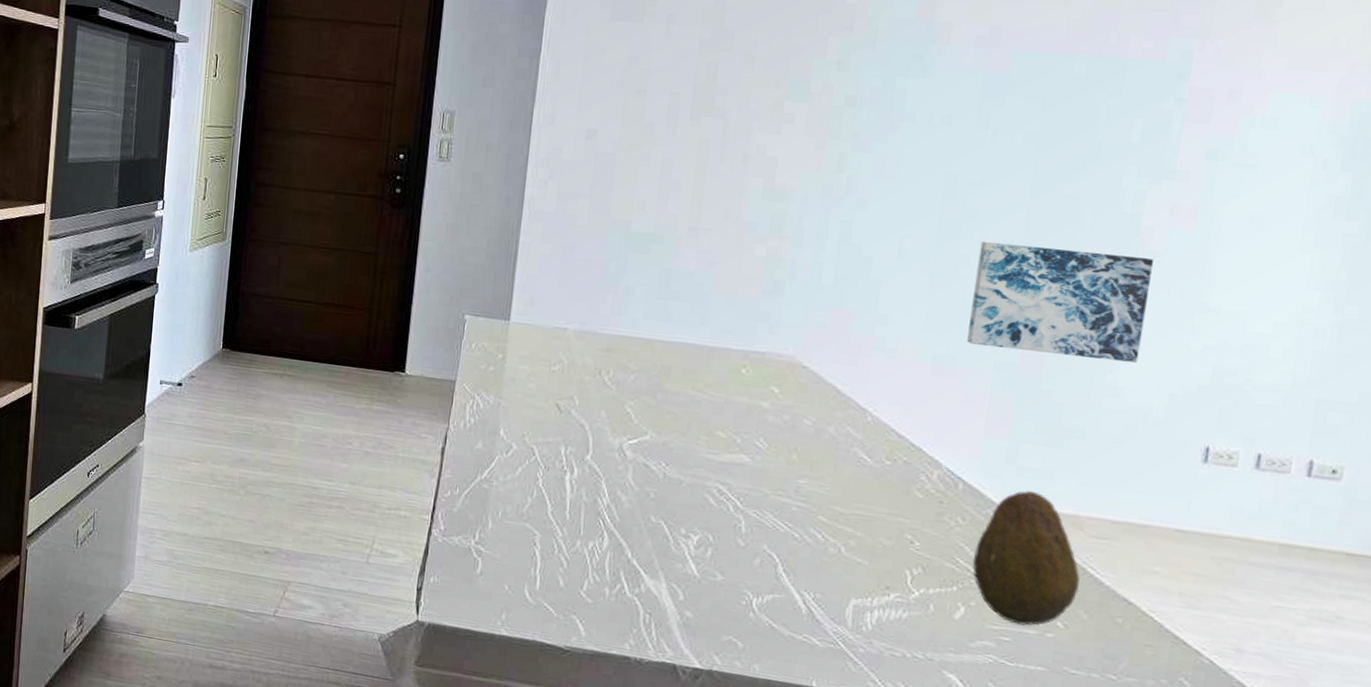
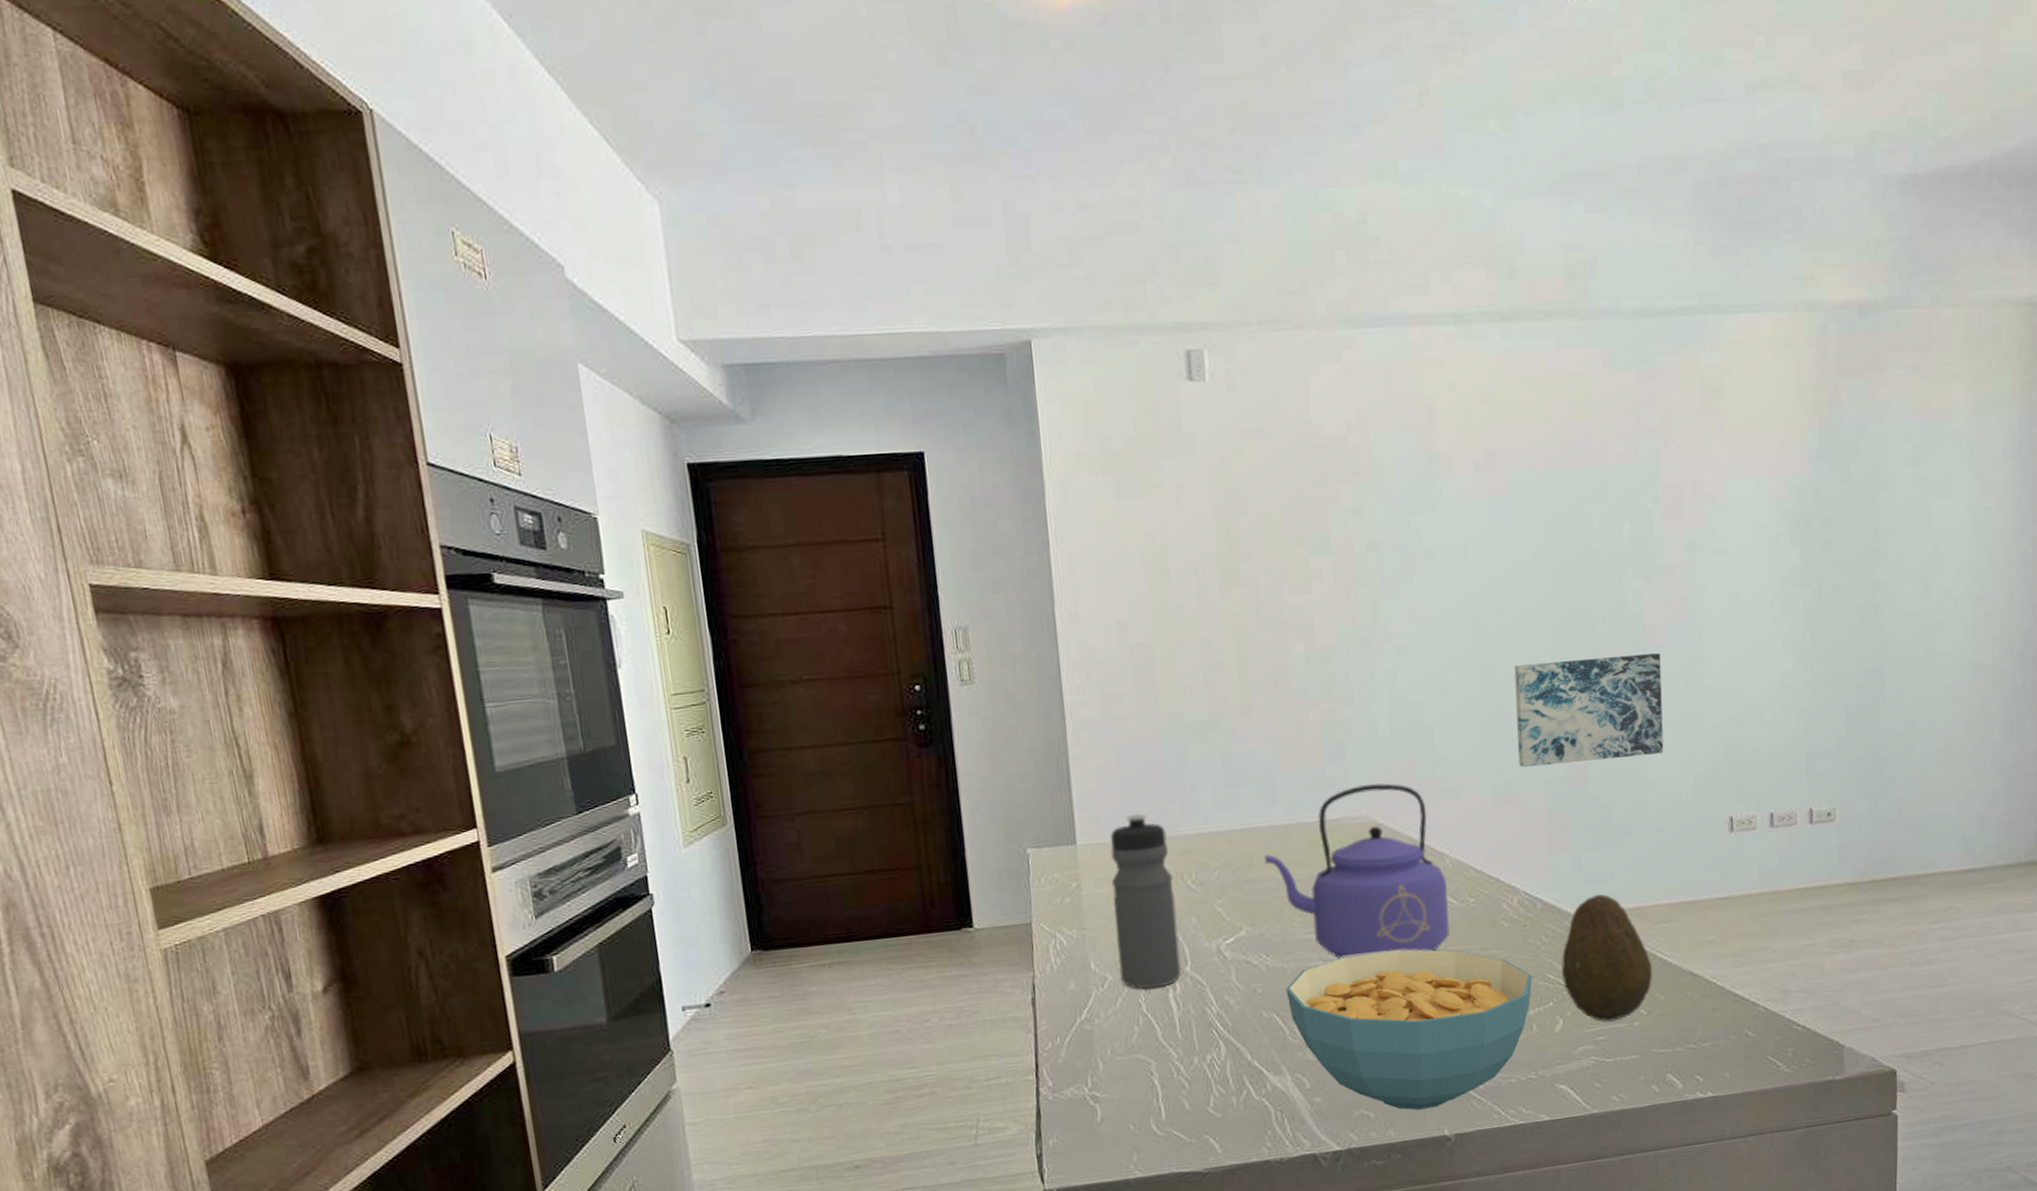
water bottle: none [524,305,594,468] -> present [1110,813,1181,989]
cereal bowl: none [678,484,939,657] -> present [1286,949,1532,1111]
kettle: none [682,325,865,502] -> present [1264,782,1450,959]

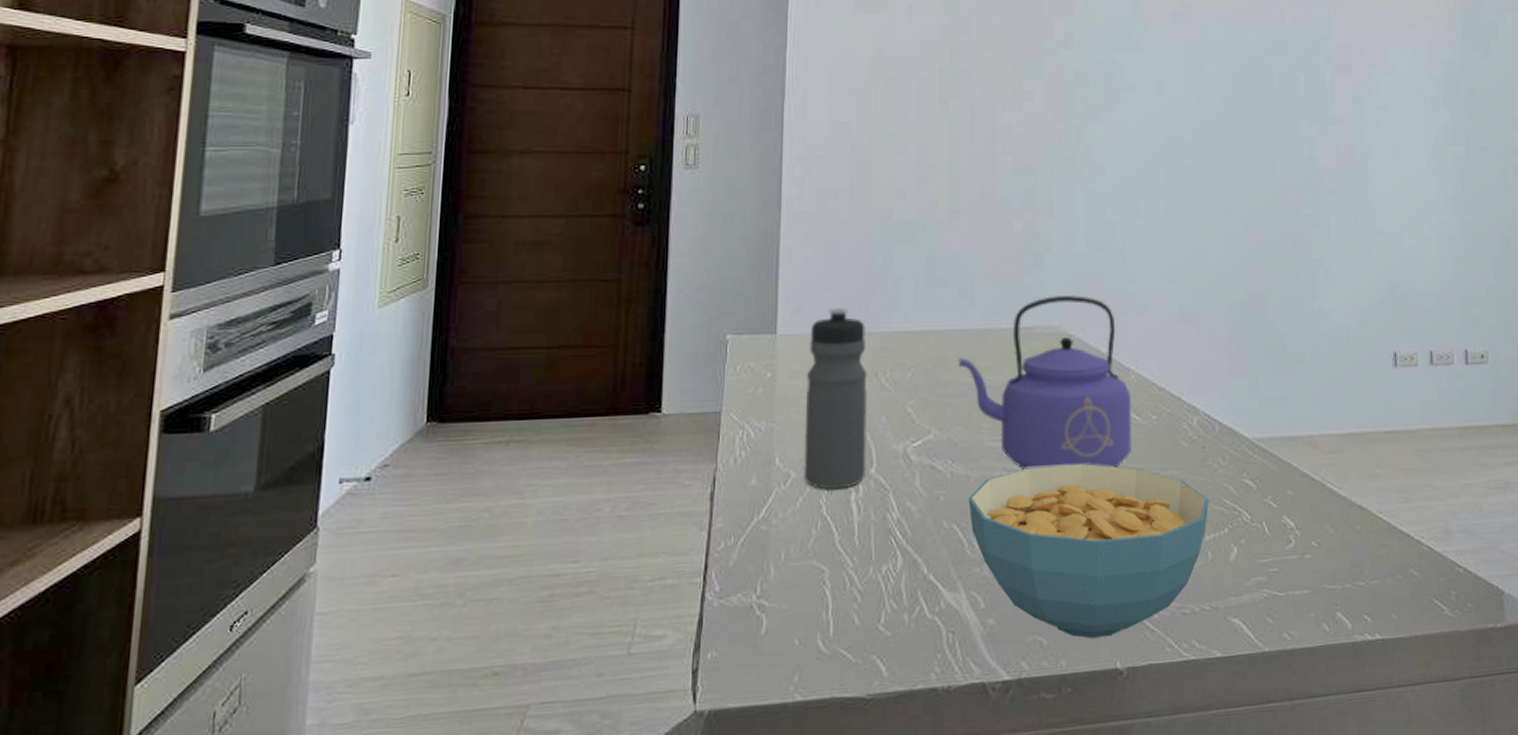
wall art: present [1514,653,1664,768] -> none [1201,193,1334,291]
fruit: present [1561,894,1654,1022] -> none [1236,419,1324,553]

